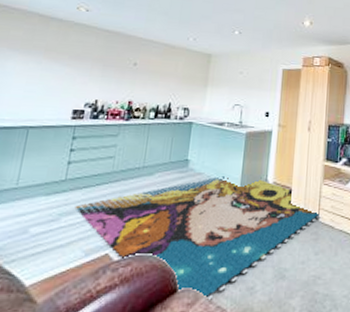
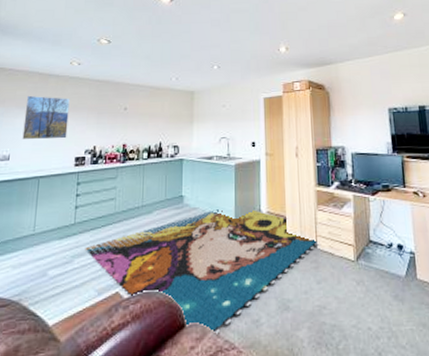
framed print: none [12,37,73,89] -> present [22,95,70,140]

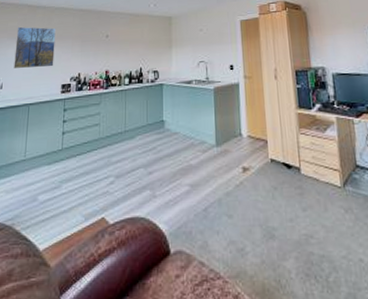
rug: present [85,209,320,336] -> none [72,134,304,265]

